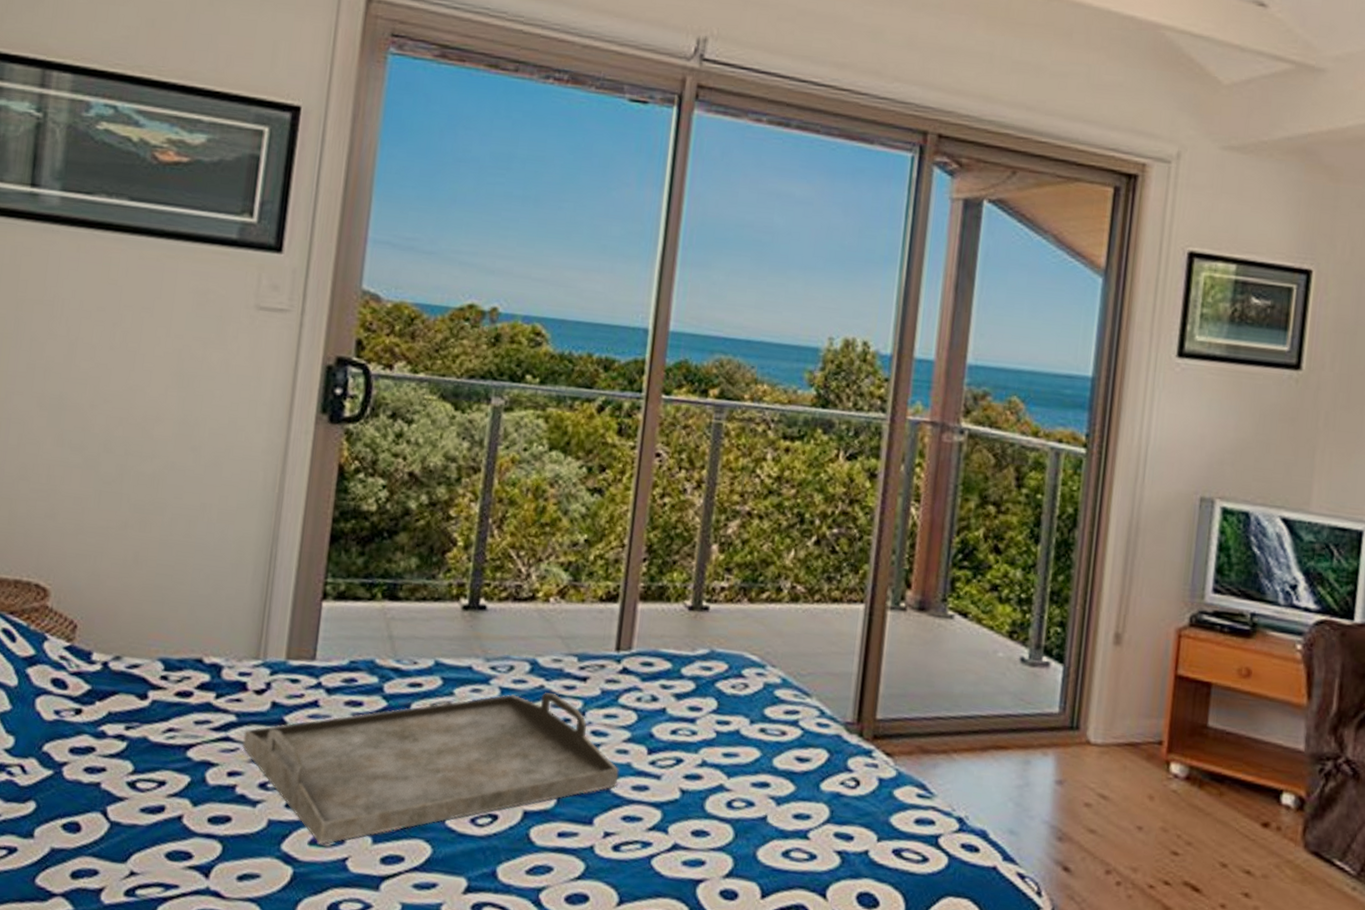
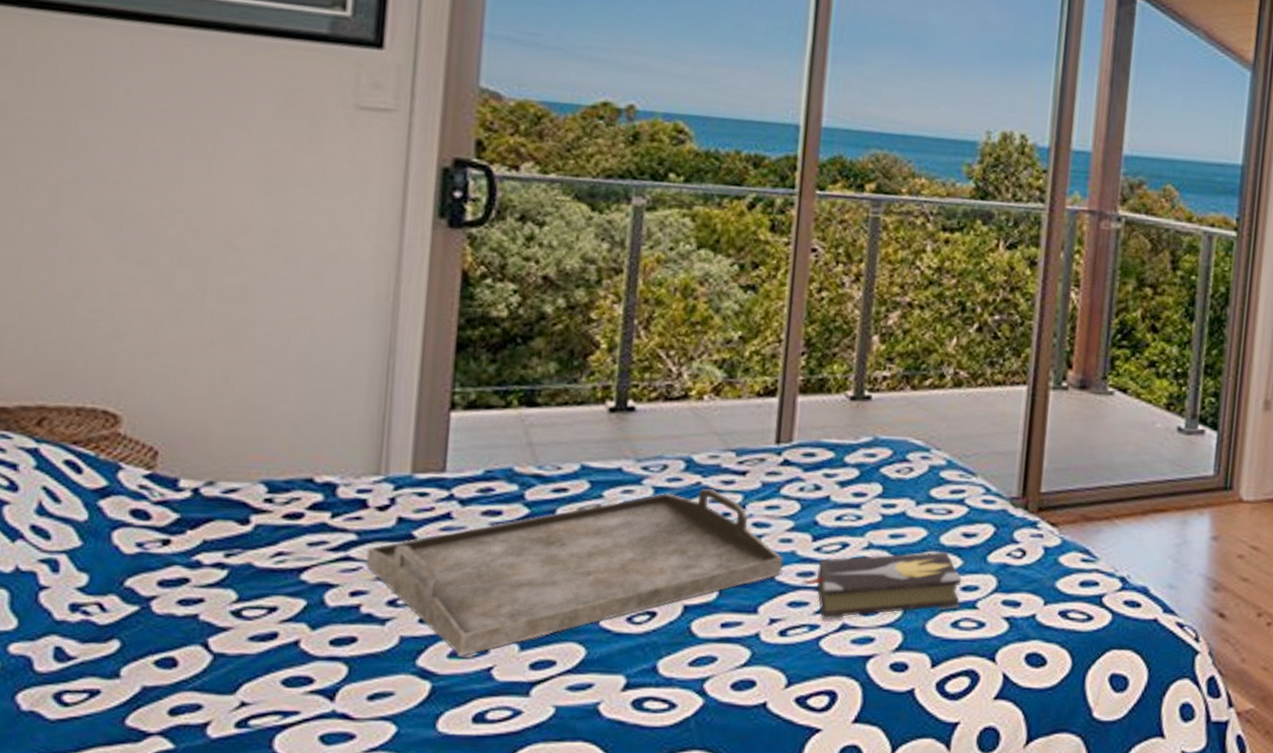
hardback book: none [635,773,794,838] -> present [801,551,962,621]

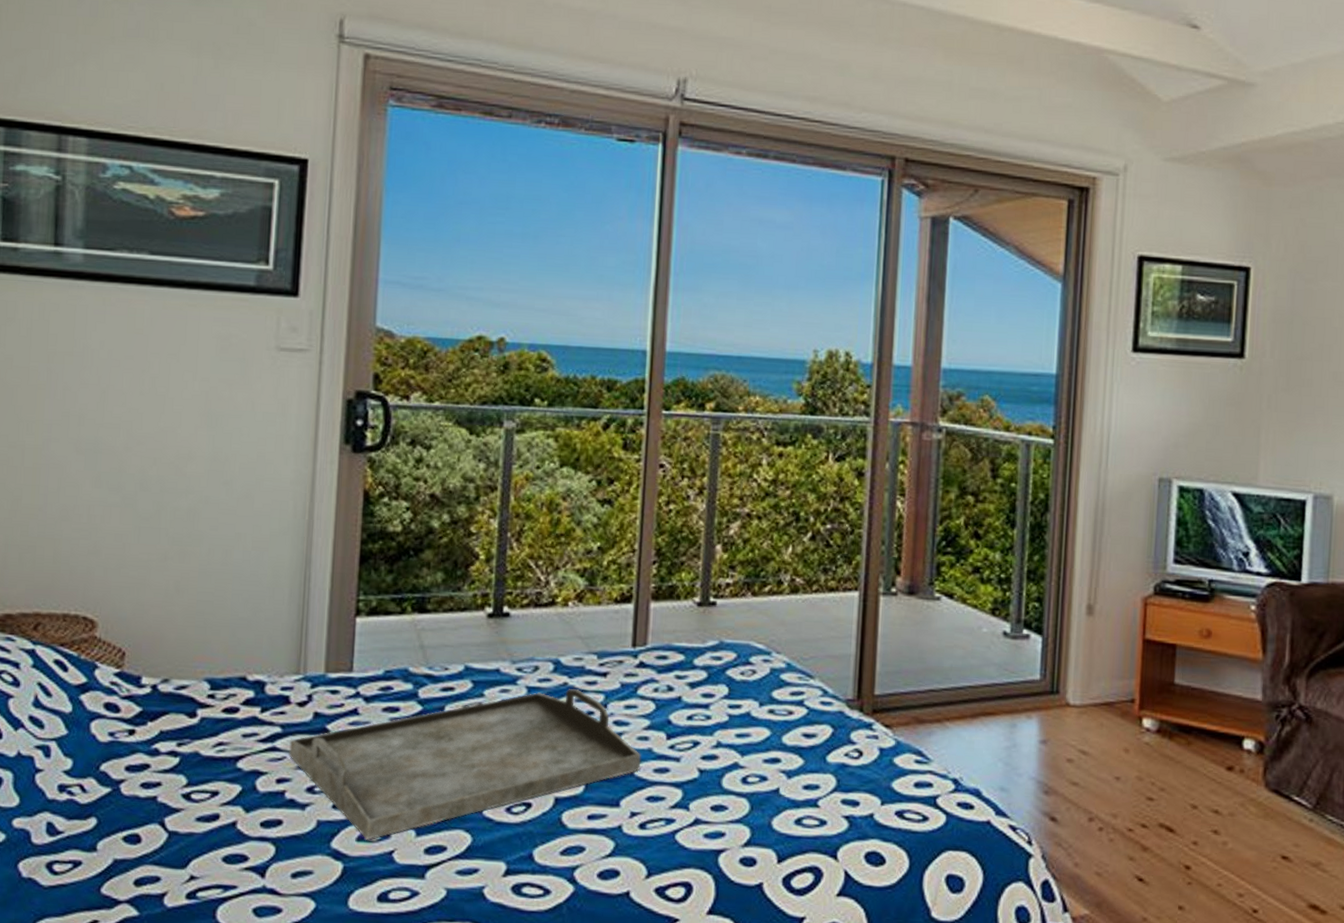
hardback book: present [801,551,962,621] -> none [657,751,804,815]

